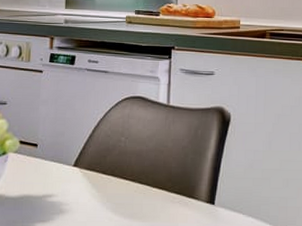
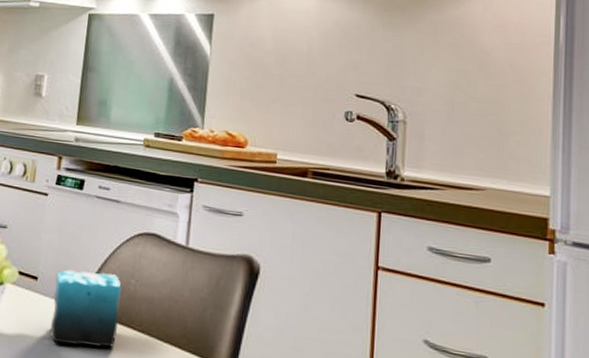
candle: none [51,119,113,200] -> present [49,254,122,347]

